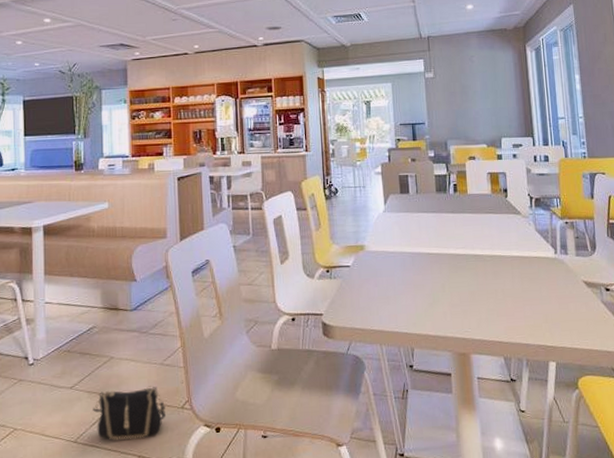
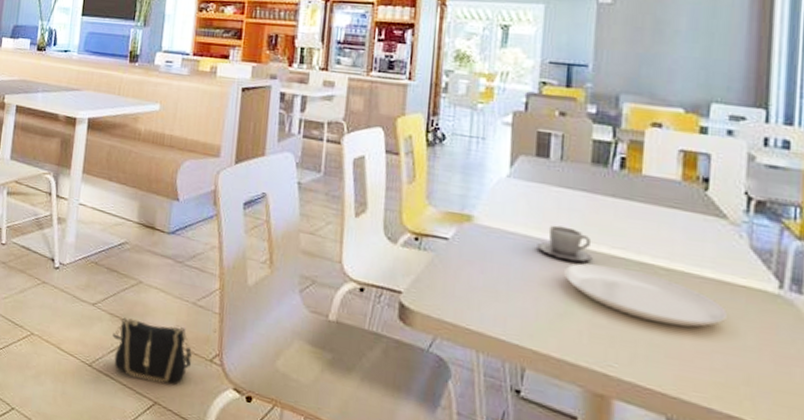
cup: none [409,240,446,264] -> present [537,225,593,263]
plate: none [428,261,529,294] -> present [563,263,727,328]

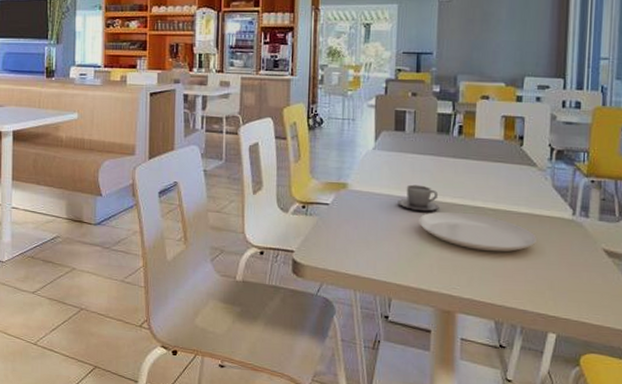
handbag: present [112,317,192,383] -> none [53,300,124,350]

